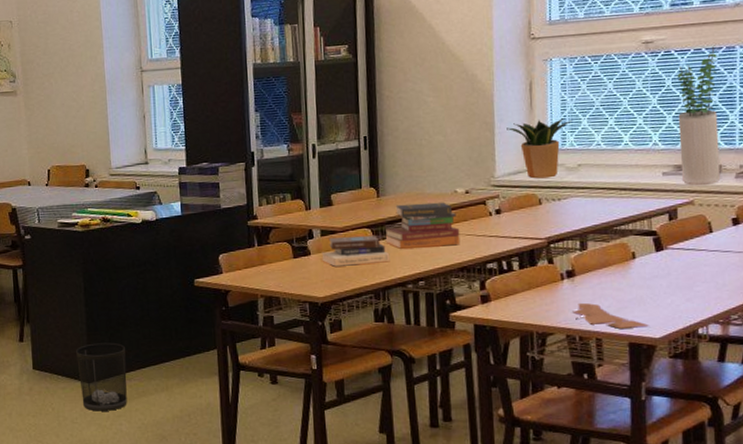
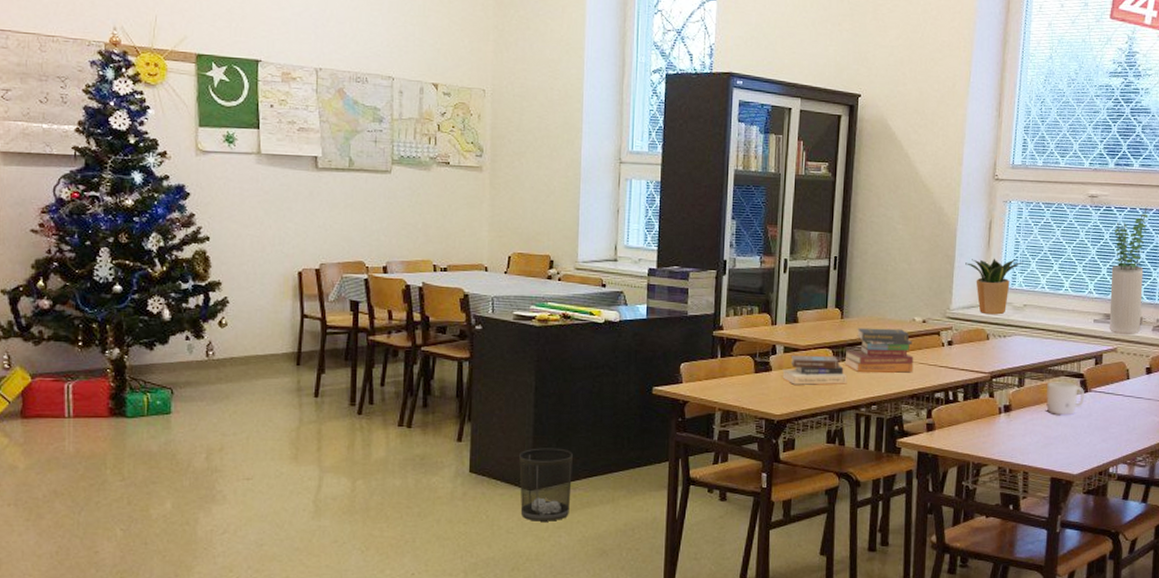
papers: present [572,302,649,329] -> none [1006,436,1069,464]
mug: none [613,241,661,278] -> present [1045,381,1085,416]

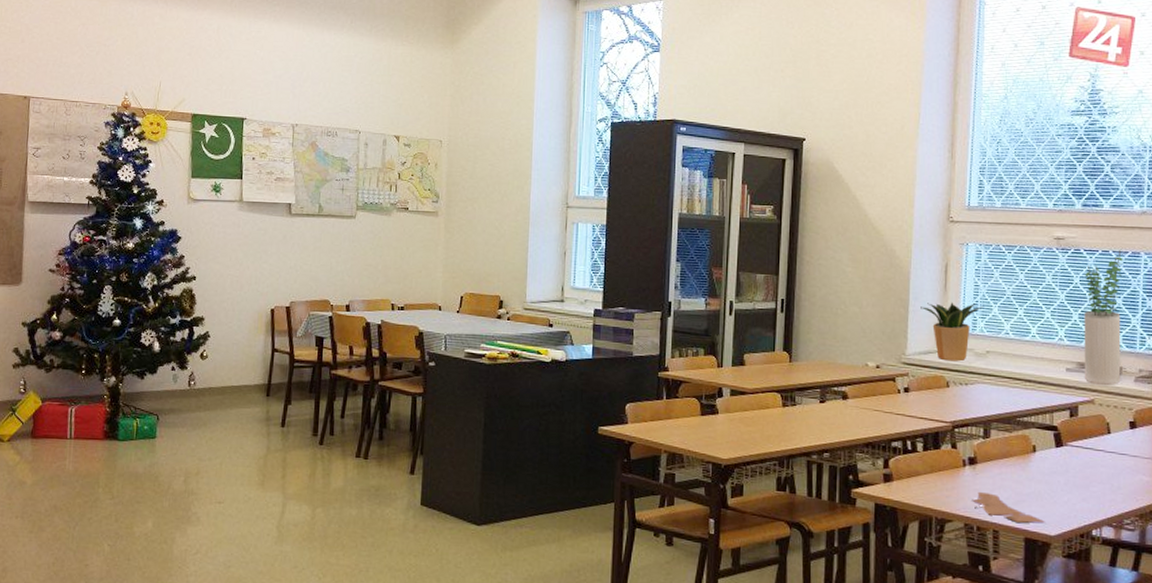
waste bin: present [519,448,573,521] -> none [468,483,520,558]
books: present [782,354,848,385] -> none [729,398,797,430]
books: present [844,328,914,373] -> none [794,372,868,420]
papers: none [1006,436,1069,464] -> present [972,491,1045,523]
mug: present [1045,381,1085,416] -> none [1015,433,1060,471]

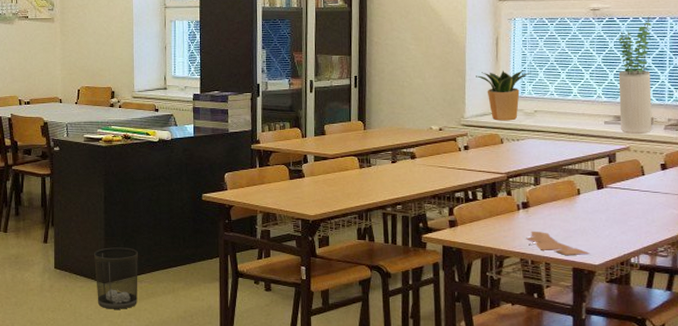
waste bin: none [468,483,520,558] -> present [94,247,138,309]

